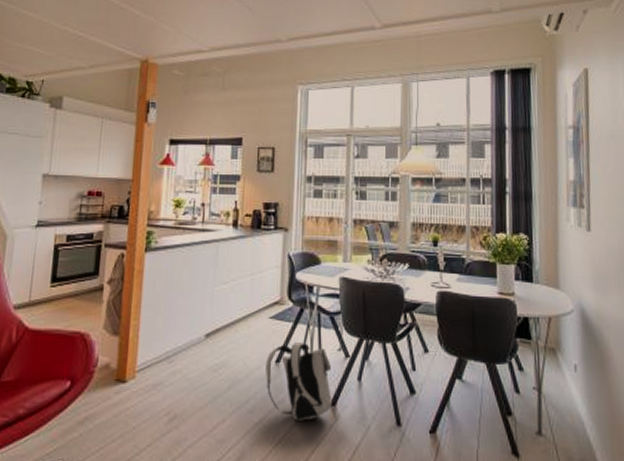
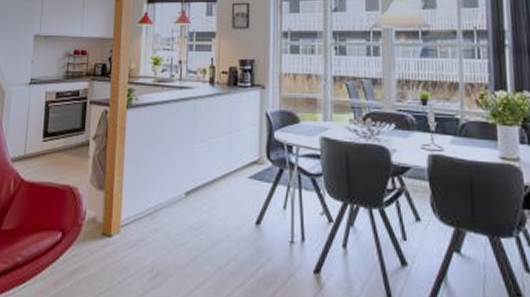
backpack: present [265,341,333,421] -> none [246,203,317,287]

